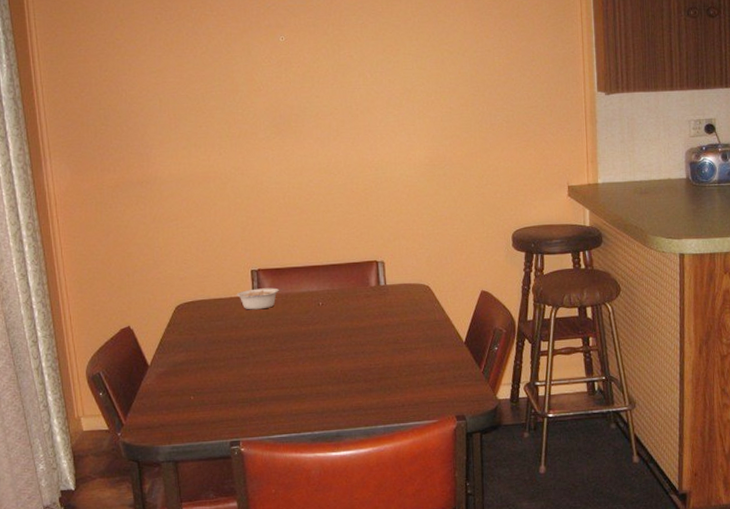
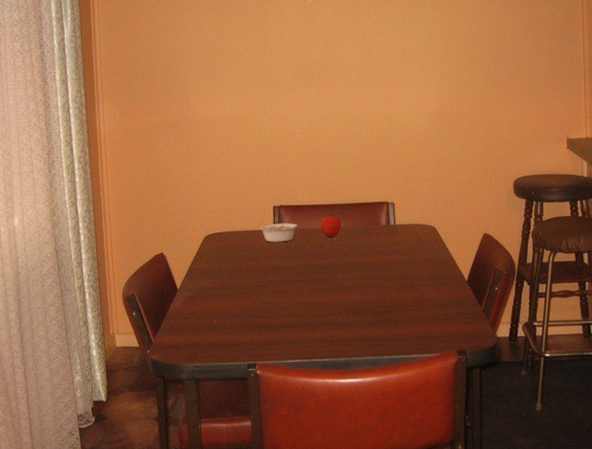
fruit: none [304,276,328,301] -> present [320,214,342,237]

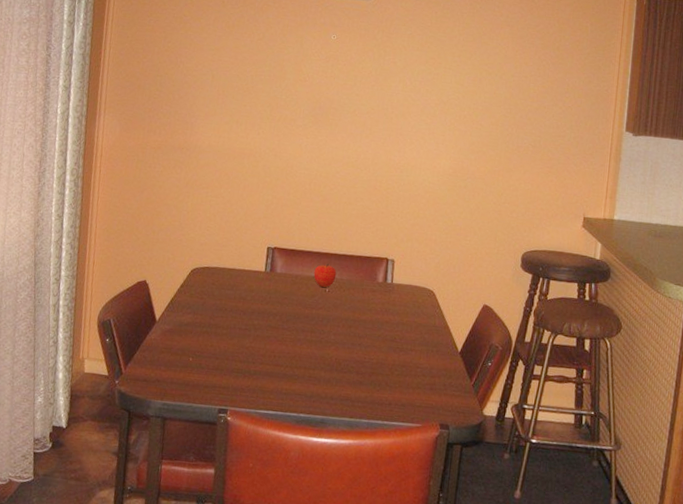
legume: present [259,223,302,243] -> none [249,265,295,286]

